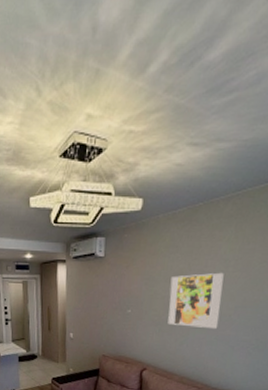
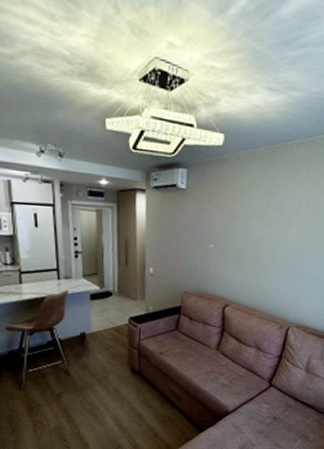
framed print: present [168,272,224,328] -> none [249,211,298,265]

